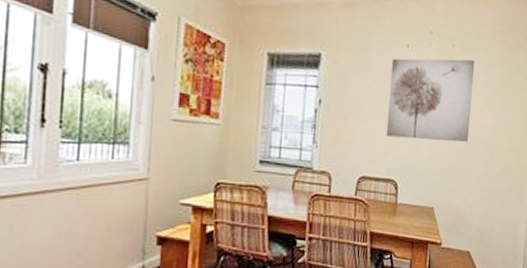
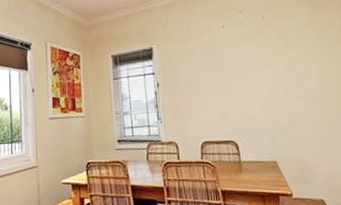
wall art: present [386,58,475,142] -> none [211,25,297,104]

